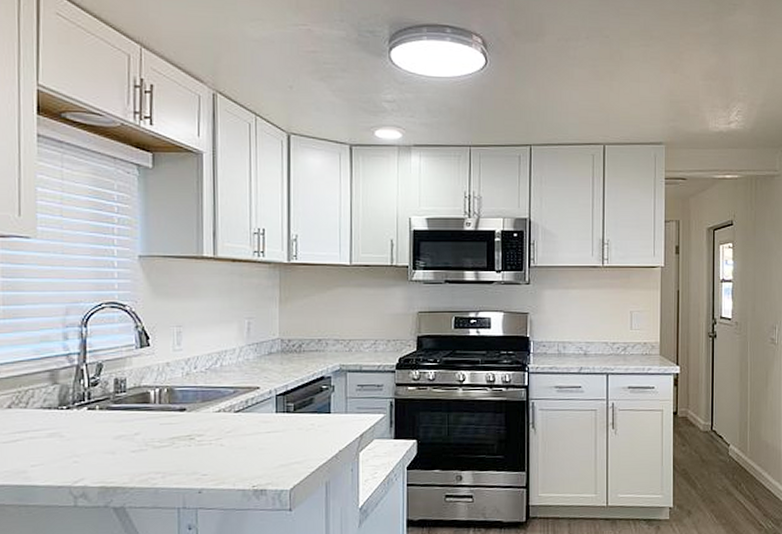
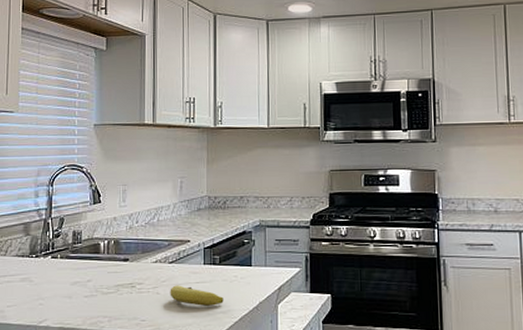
fruit: none [236,435,299,458] -> present [170,285,224,307]

